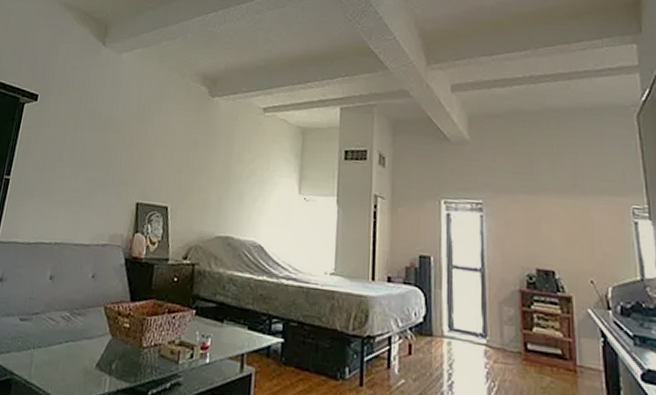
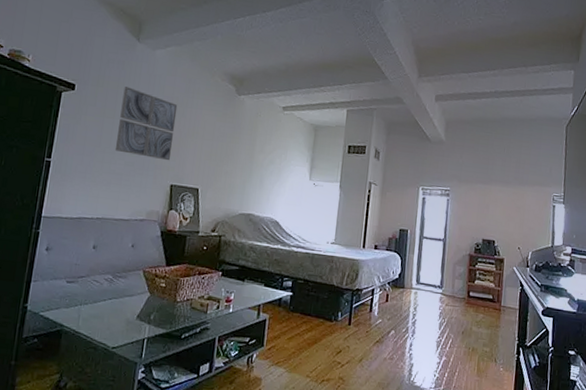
wall art: none [76,94,145,175] -> present [115,87,178,161]

